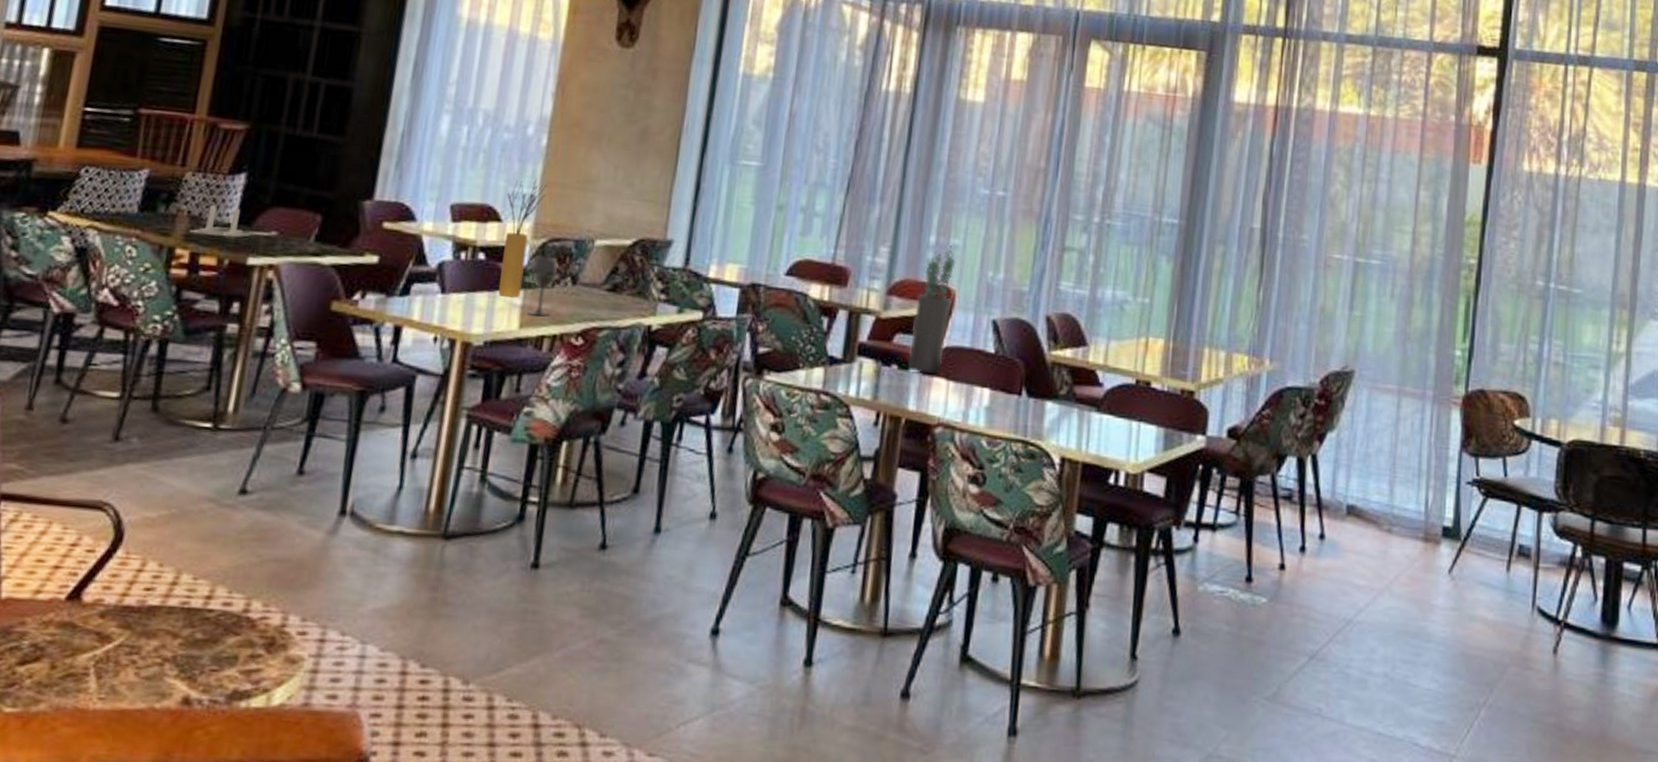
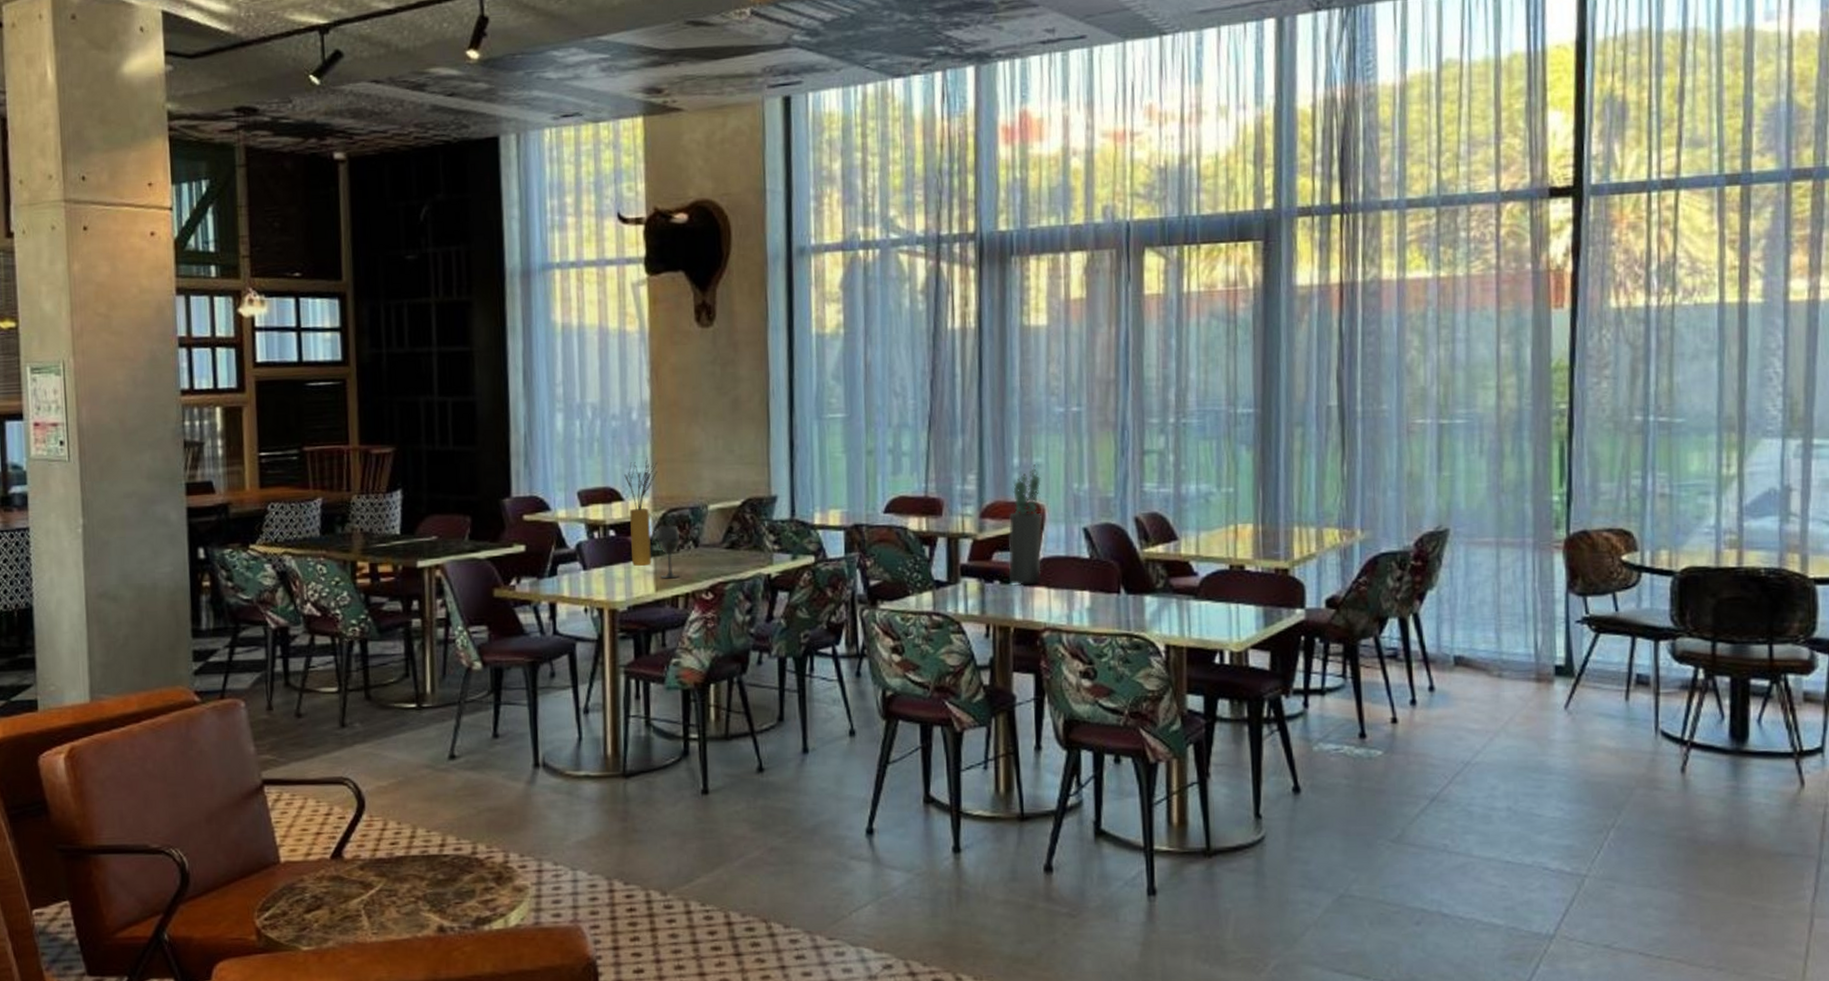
napkin holder: present [189,205,251,238] -> none [365,520,415,547]

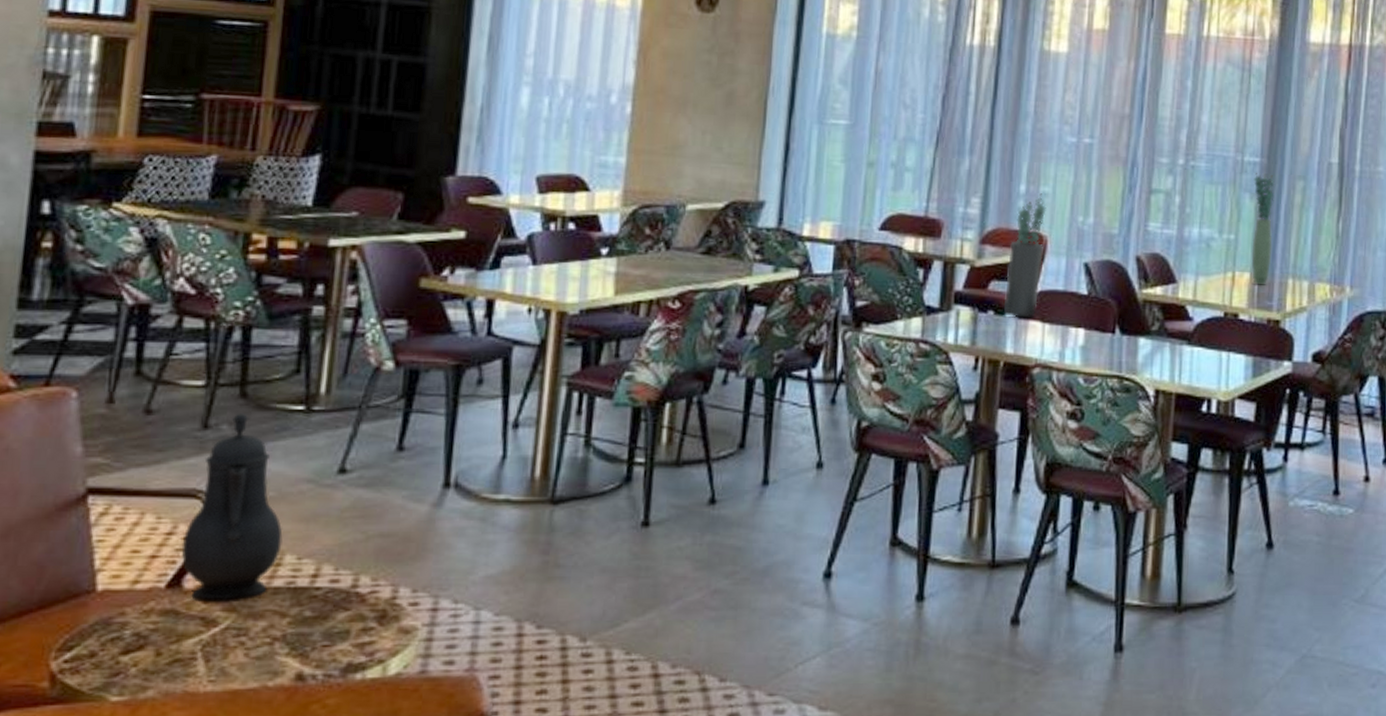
coffeepot: none [337,712,414,871] -> present [181,413,283,605]
vase: present [624,458,658,566] -> none [591,146,634,265]
wine glass: present [657,524,680,579] -> none [622,222,651,283]
vase: none [1249,423,1275,536] -> present [1251,172,1274,285]

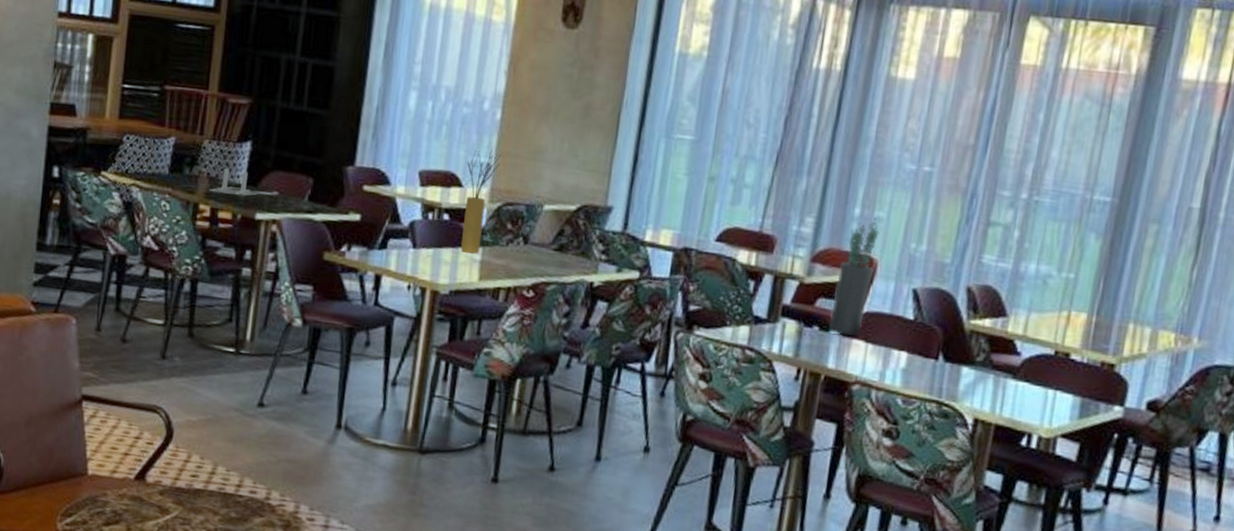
coffeepot: present [181,413,283,605] -> none [145,349,217,499]
napkin holder: none [265,189,330,220] -> present [209,168,257,197]
vase: none [591,146,634,265] -> present [461,149,501,254]
vase: present [1251,172,1274,285] -> none [1089,212,1124,328]

